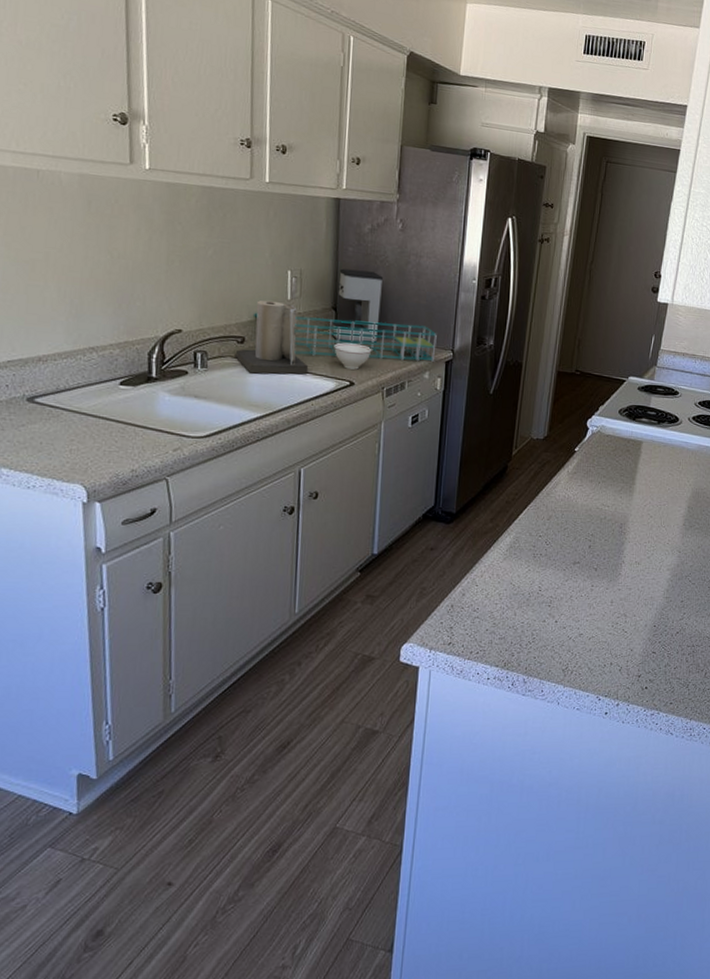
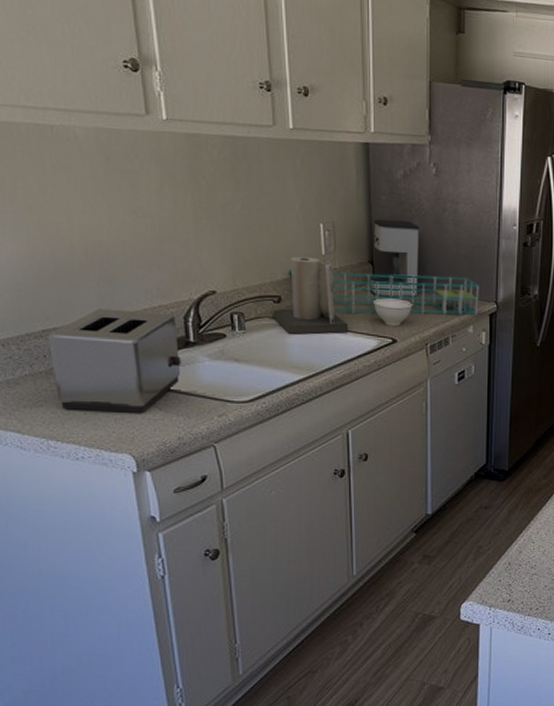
toaster: none [12,342,142,444] -> present [48,308,181,413]

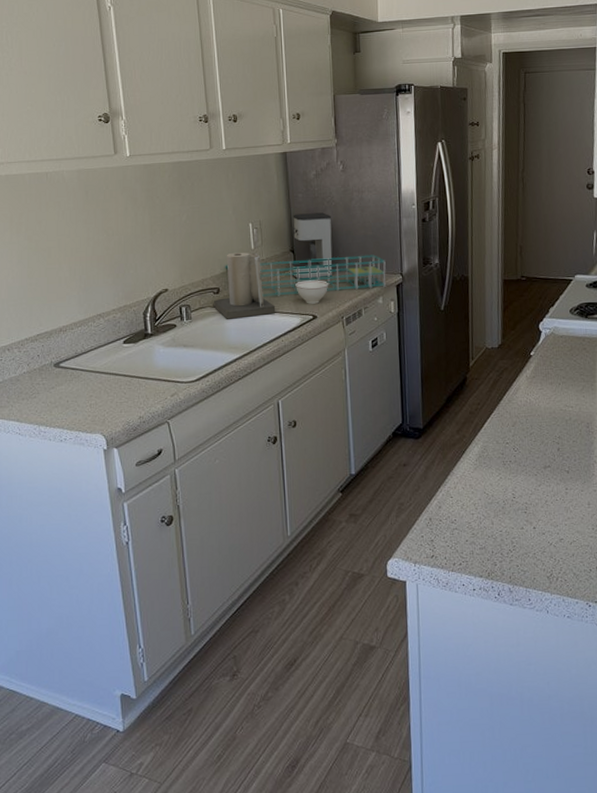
toaster: present [48,308,181,413] -> none [41,311,141,399]

